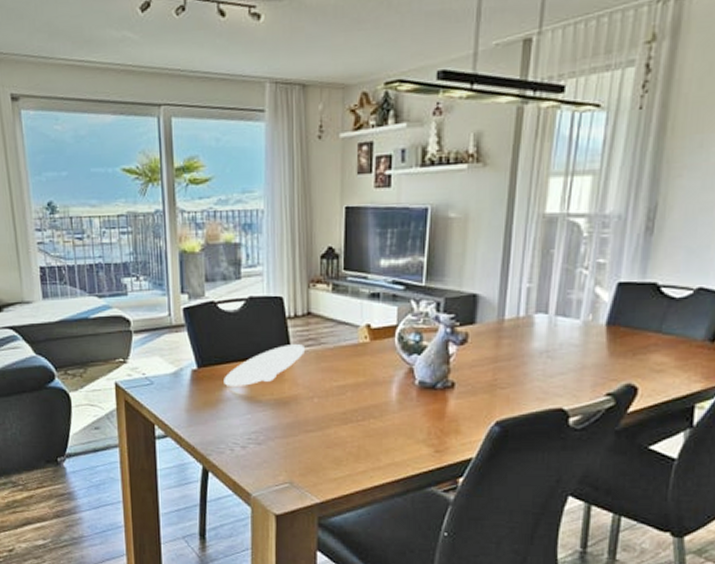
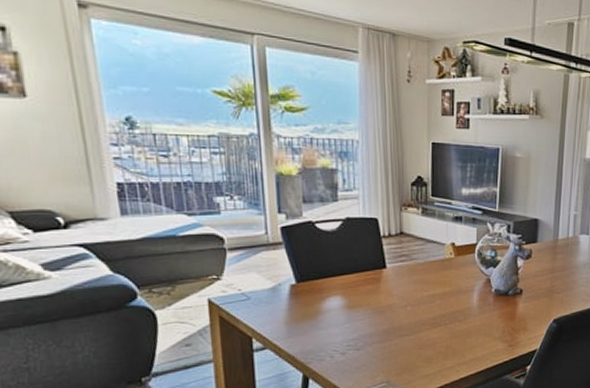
plate: present [224,344,304,386] -> none [323,260,398,299]

